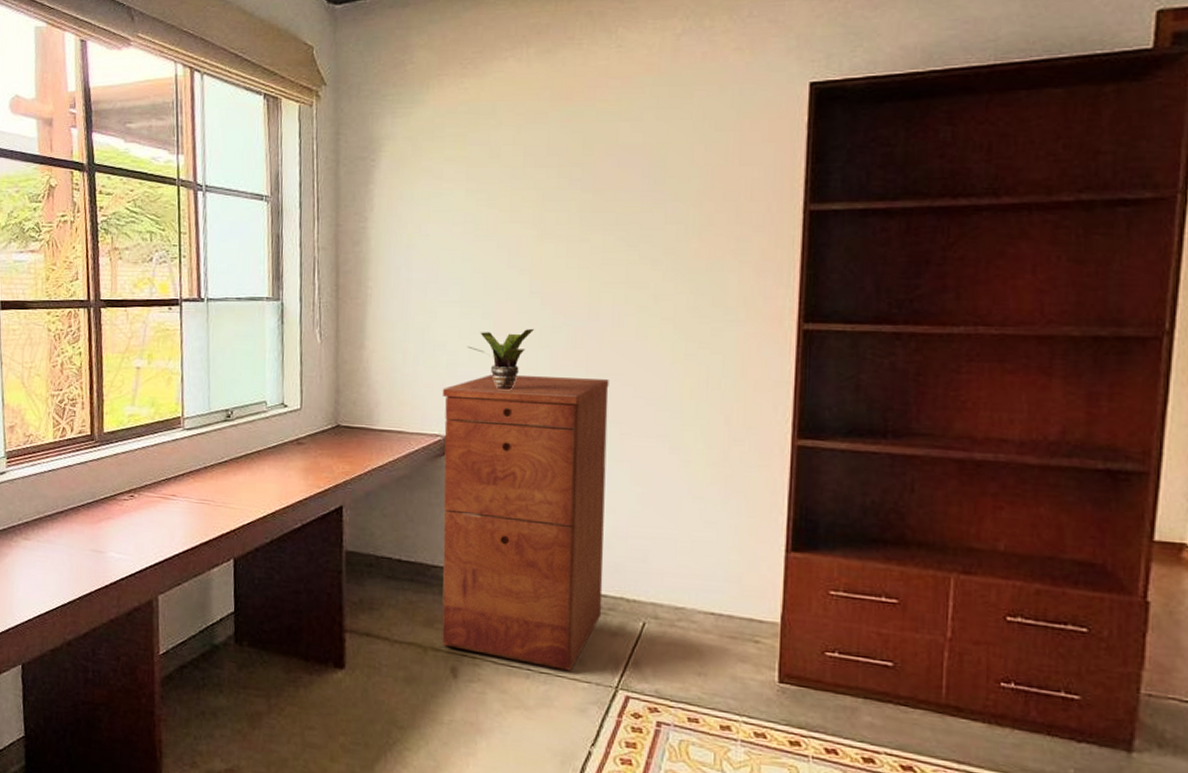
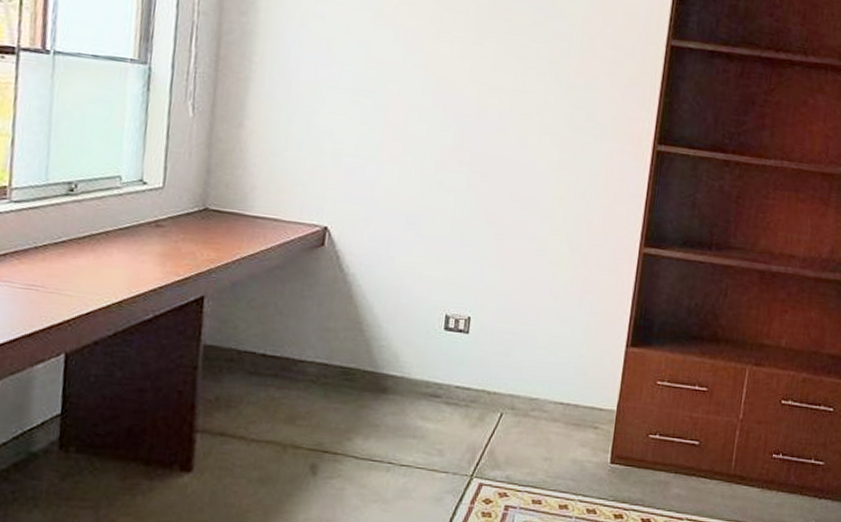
filing cabinet: present [442,374,609,671] -> none [303,167,490,462]
potted plant: present [468,328,534,390] -> none [355,123,423,184]

